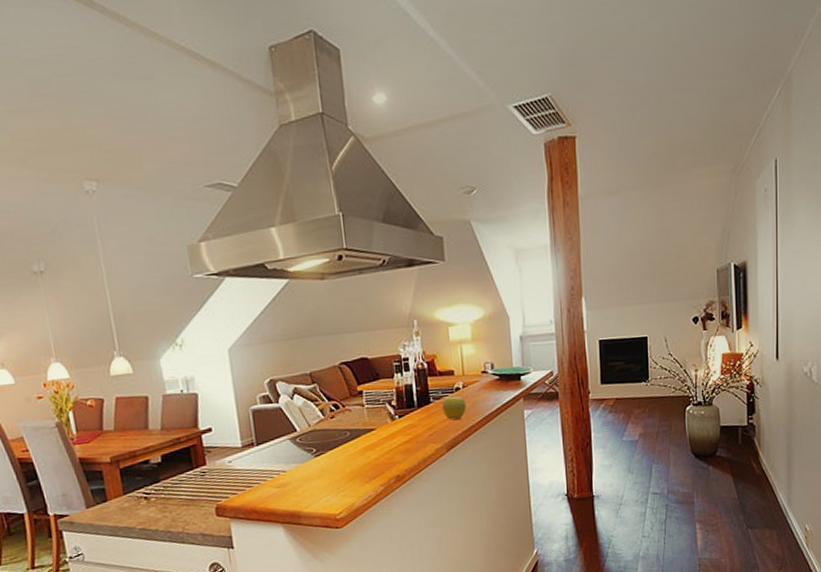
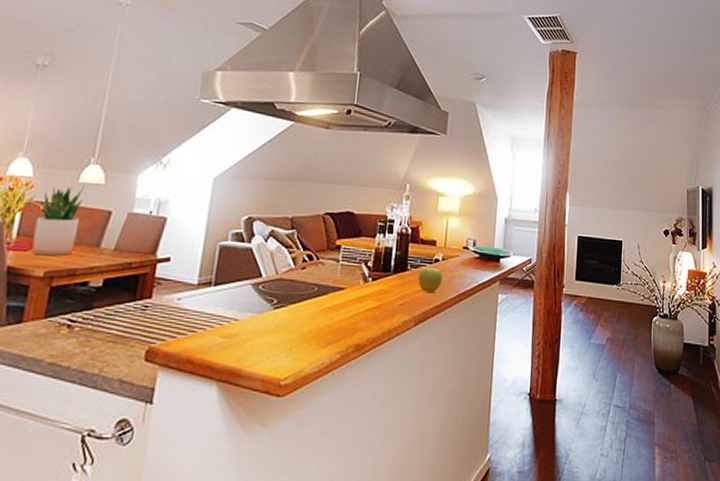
planter: none [84,378,127,445] -> present [31,185,85,257]

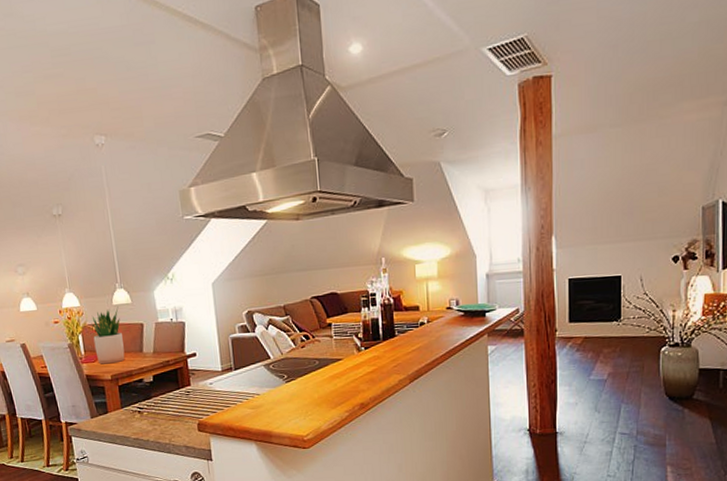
fruit: present [418,266,443,292] -> none [407,330,430,353]

